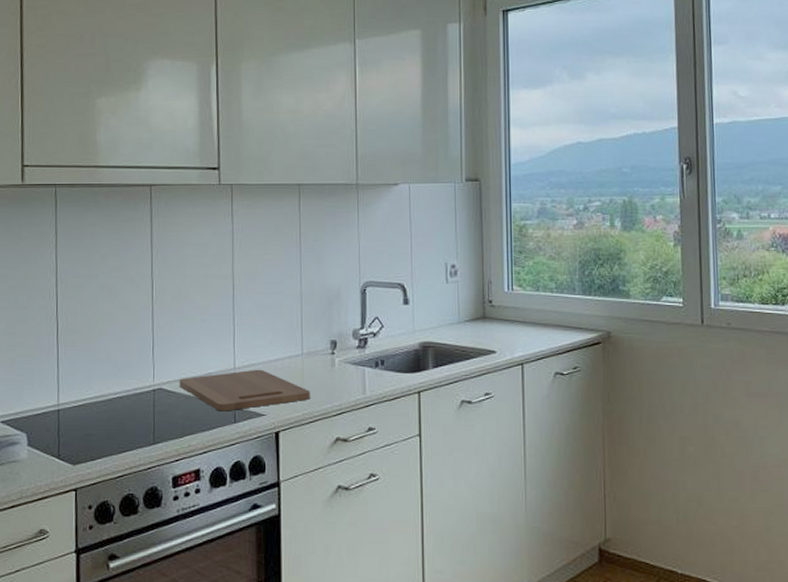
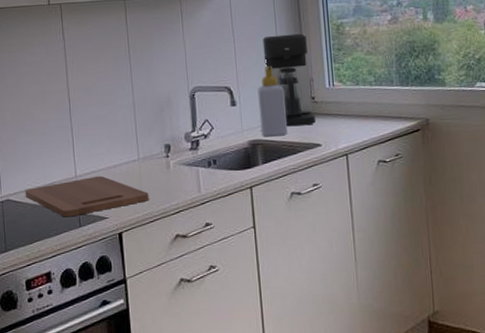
soap bottle: none [432,264,461,340] -> present [257,65,287,137]
coffee maker: none [441,232,491,330] -> present [262,33,316,127]

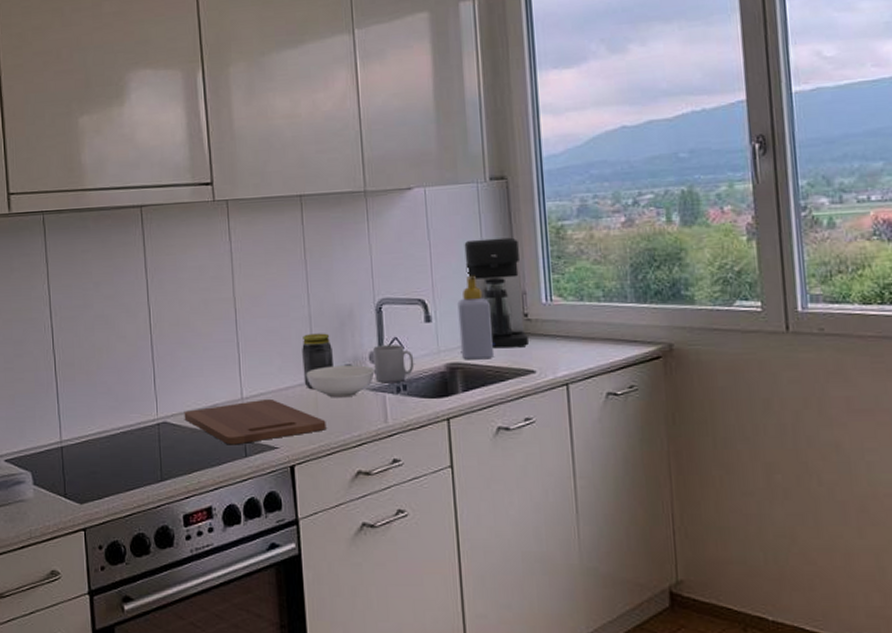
jar: none [127,117,154,166] -> present [302,333,333,389]
bowl: none [130,144,190,173] -> present [305,365,375,398]
mug: none [187,126,223,159] -> present [372,345,414,383]

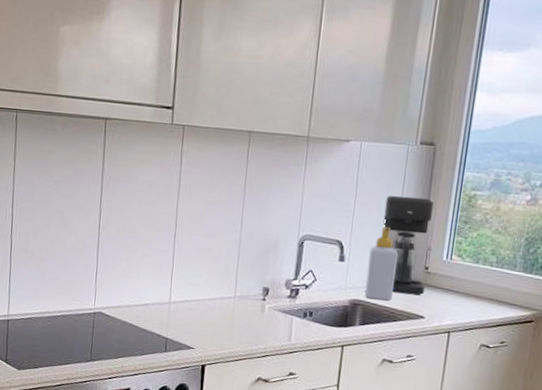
cutting board: present [184,398,327,445] -> none [117,305,239,341]
jar: present [302,333,333,389] -> none [225,255,255,303]
bowl: present [305,365,375,398] -> none [227,286,288,315]
mug: present [372,345,414,383] -> none [287,275,324,309]

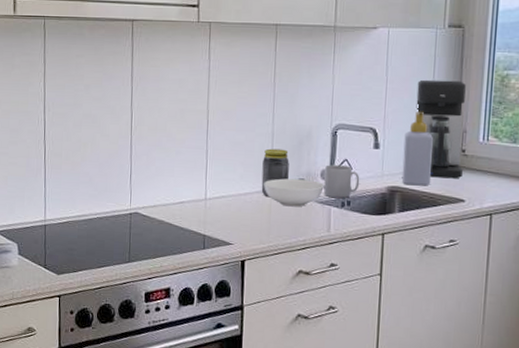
jar: none [225,255,255,303] -> present [261,148,289,196]
bowl: none [227,286,288,315] -> present [263,178,324,207]
mug: none [287,275,324,309] -> present [324,165,360,198]

